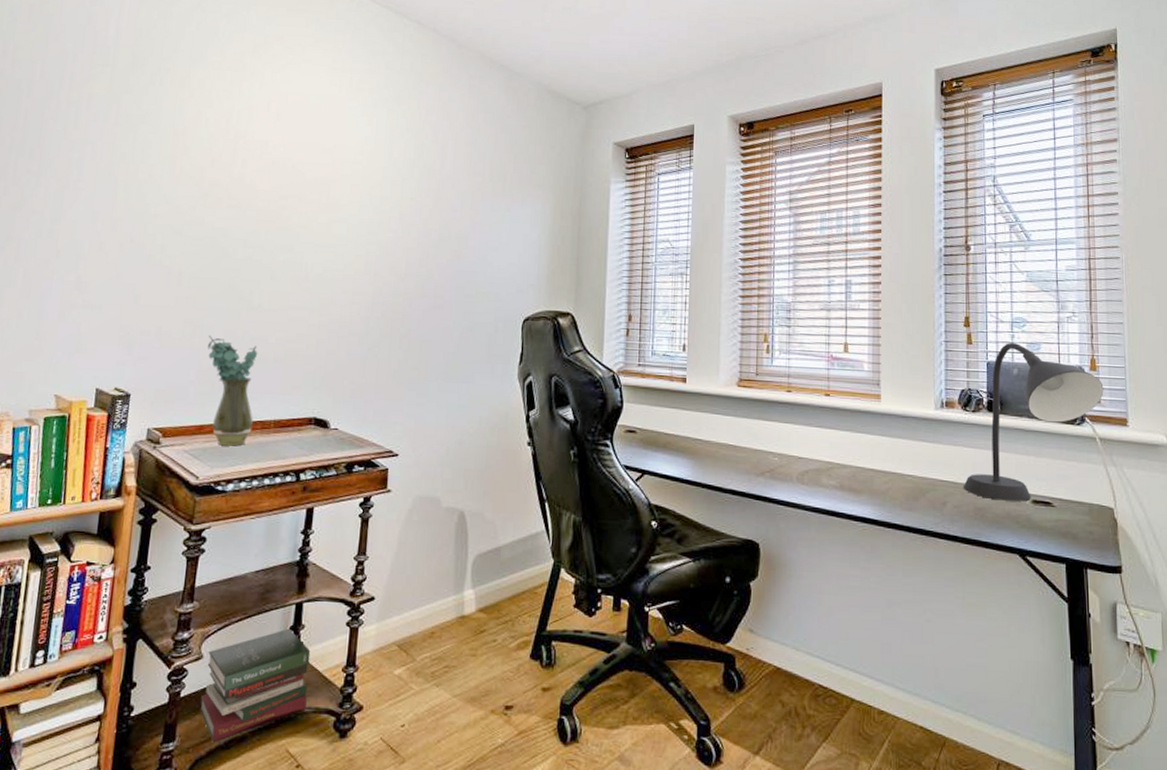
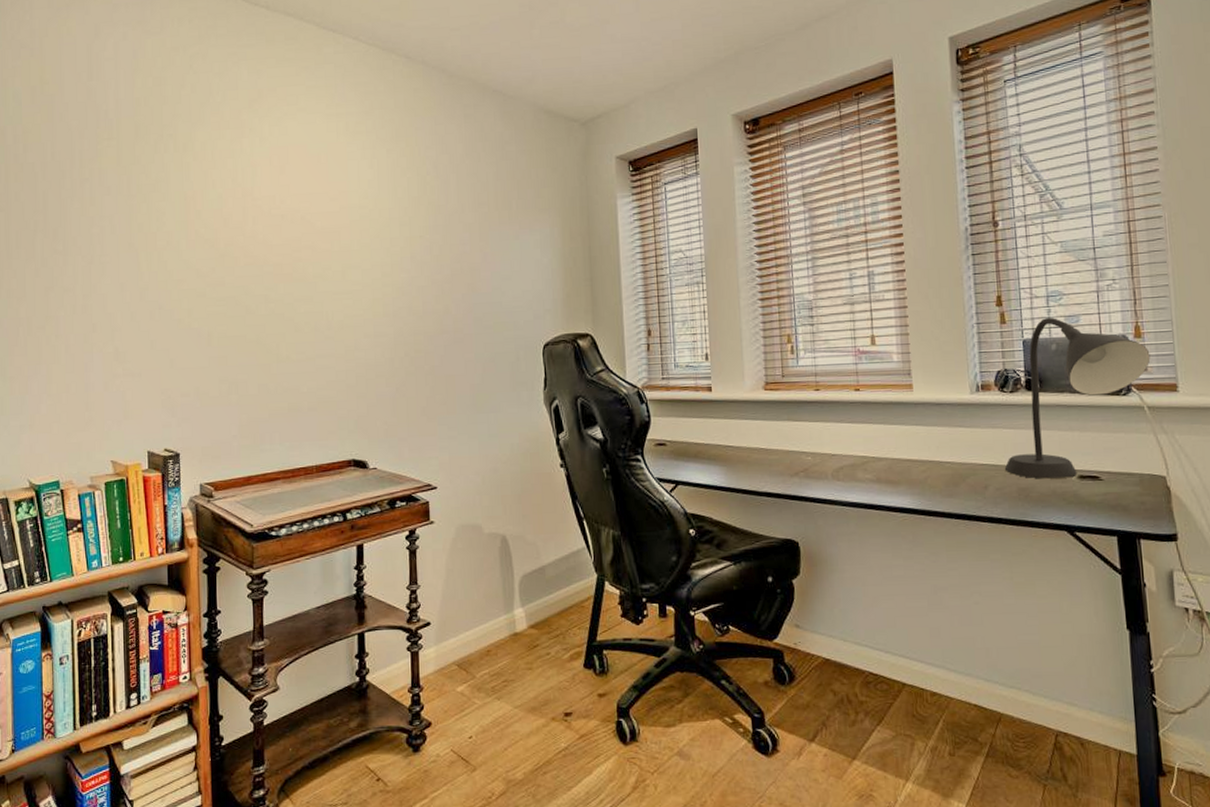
books: present [200,628,311,742] -> none [282,657,379,763]
vase: present [208,335,258,446] -> none [243,391,296,494]

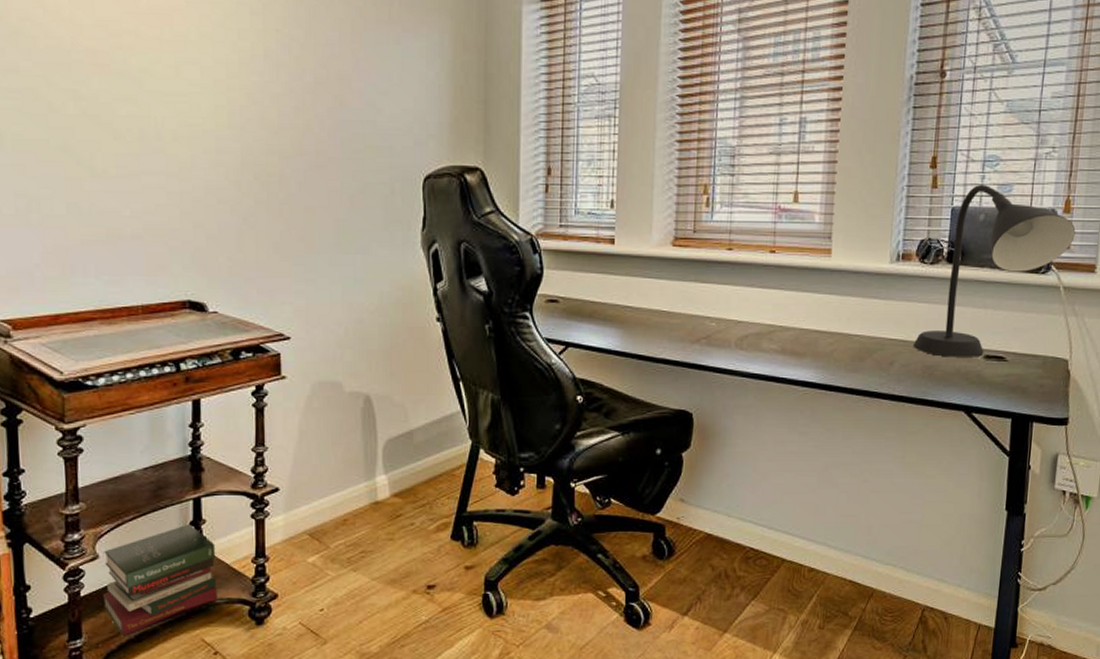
books: none [282,657,379,763] -> present [103,524,217,636]

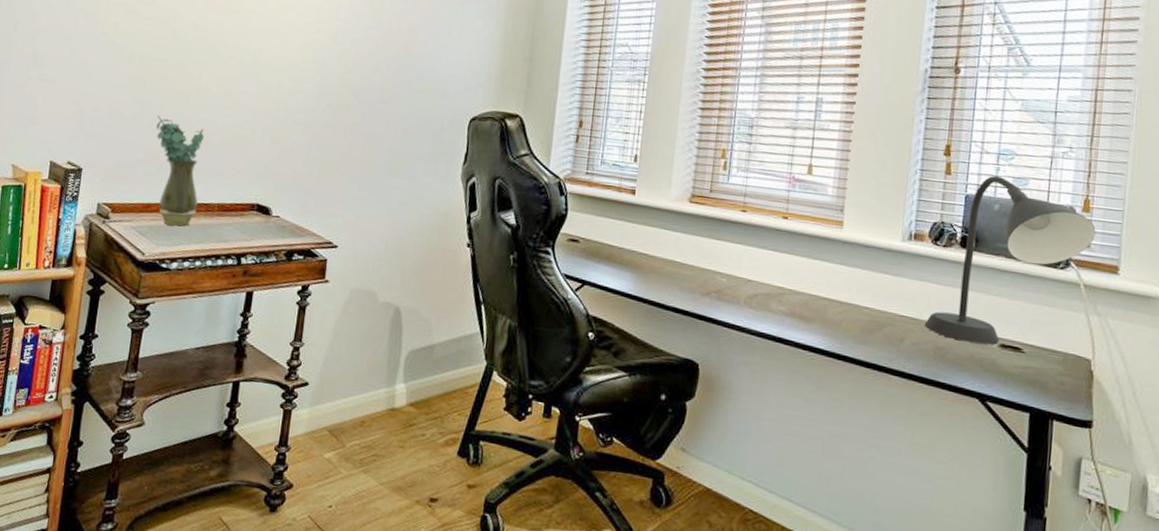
vase: none [47,210,117,336] -> present [156,116,205,226]
books: present [103,524,217,636] -> none [140,404,246,503]

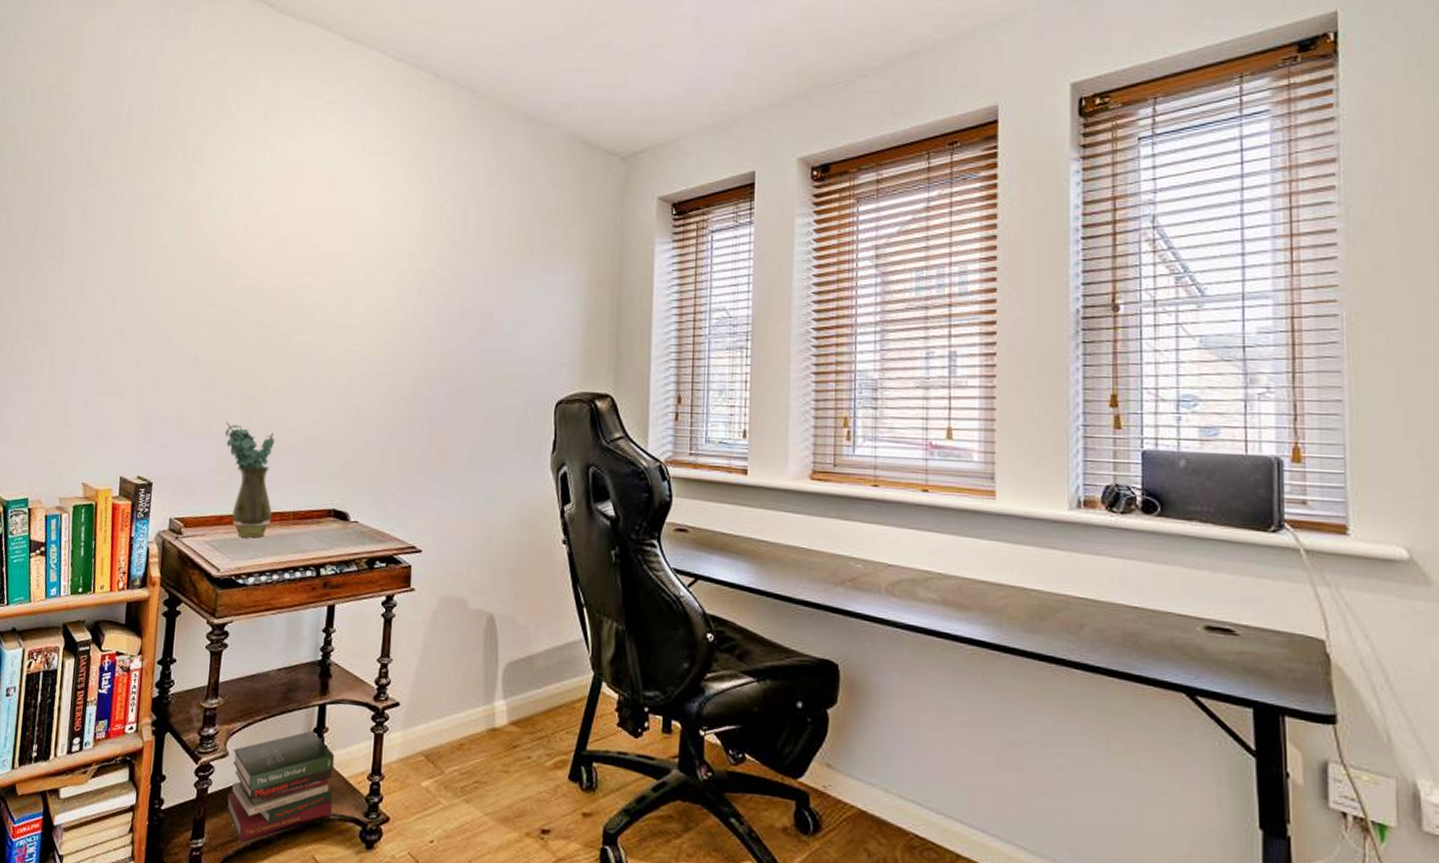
books: none [140,404,246,503] -> present [227,730,335,842]
desk lamp: present [924,175,1096,345] -> none [1107,426,1312,627]

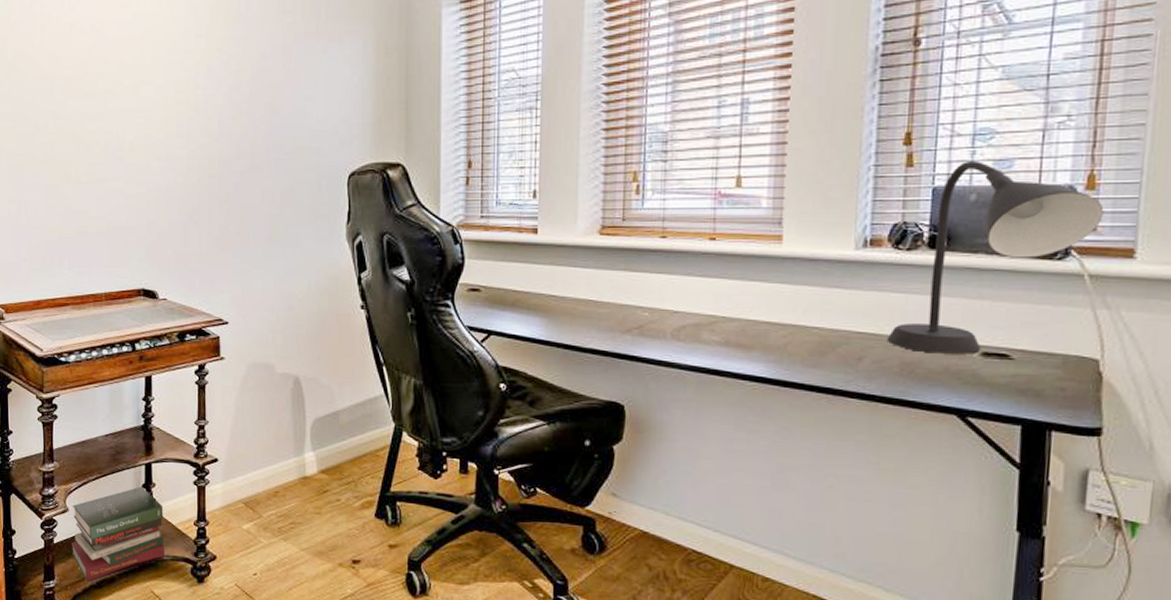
vase: present [225,422,275,538] -> none [32,212,85,319]
desk lamp: none [1107,426,1312,627] -> present [886,160,1104,354]

